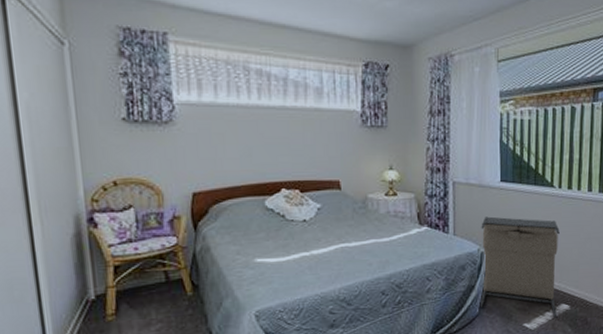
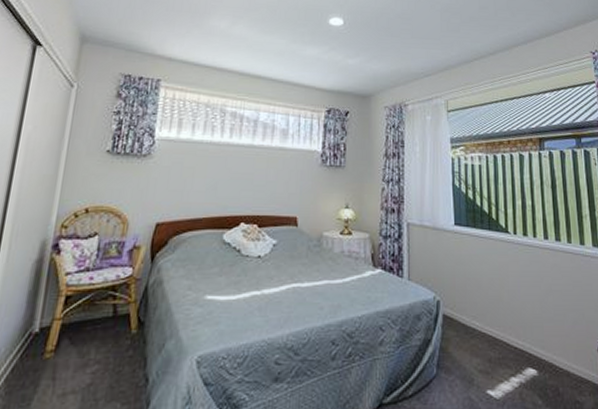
laundry hamper: present [480,216,560,318] -> none [436,261,525,386]

